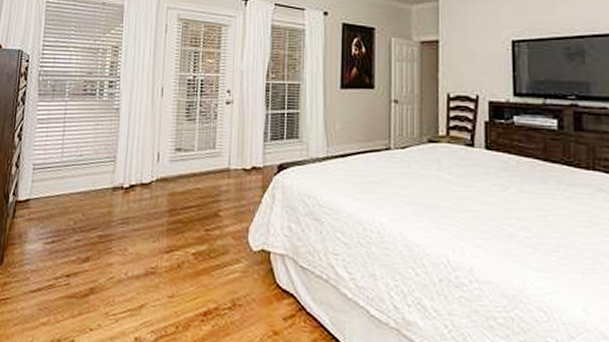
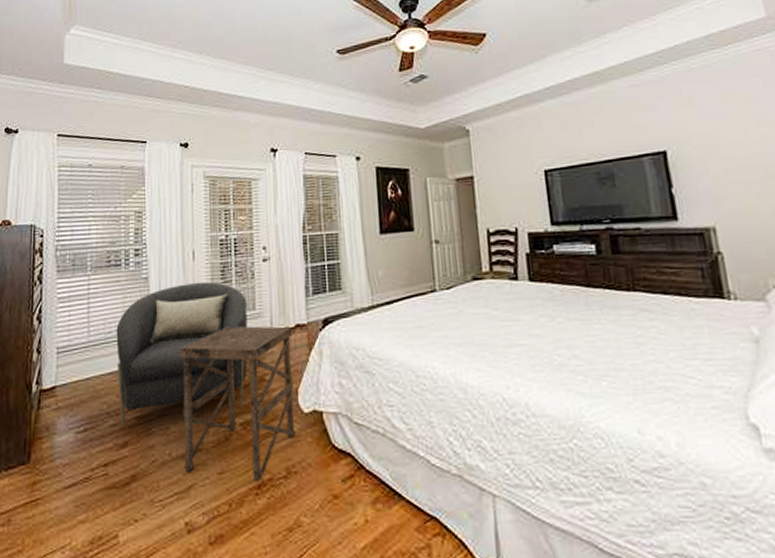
armchair: none [84,117,208,242] -> present [116,281,248,425]
side table: none [138,162,248,309] -> present [179,326,295,481]

